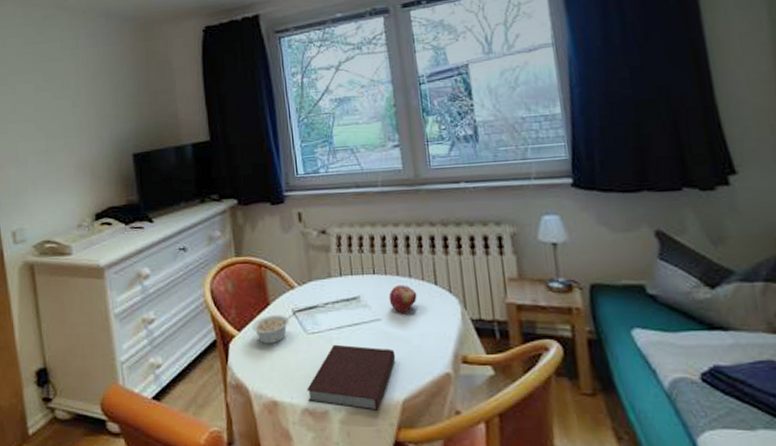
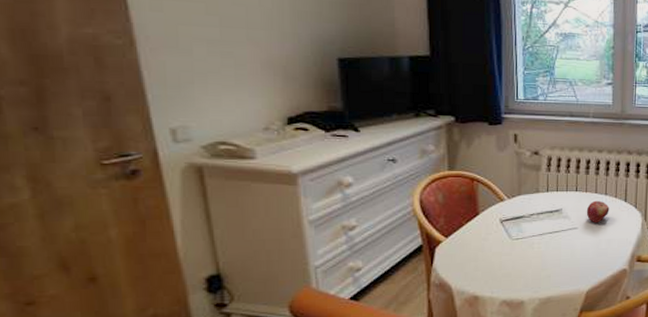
legume: present [252,313,295,344] -> none [460,222,503,248]
notebook: present [307,344,396,412] -> none [506,248,586,301]

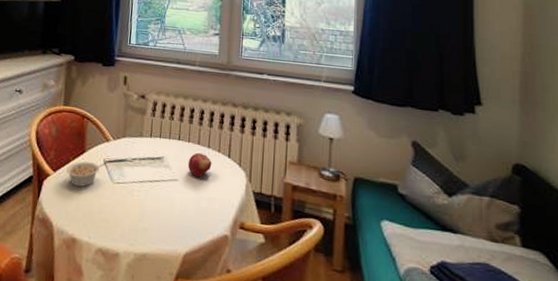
legume: none [460,222,503,248] -> present [66,161,106,187]

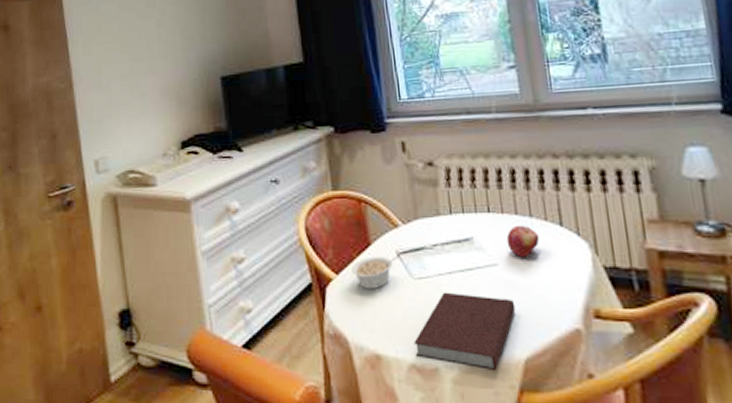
notebook: none [103,196,185,261] -> present [414,292,516,372]

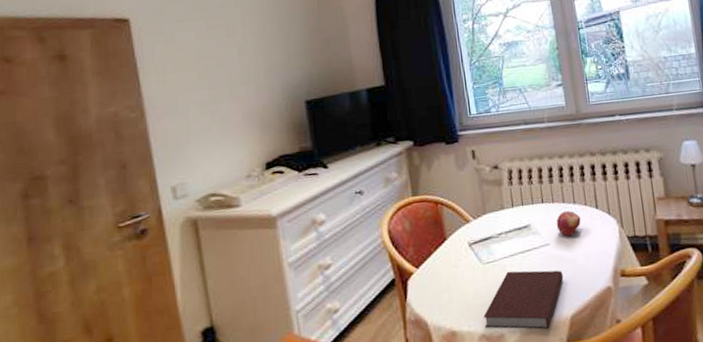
legume: present [351,255,400,289] -> none [430,245,471,278]

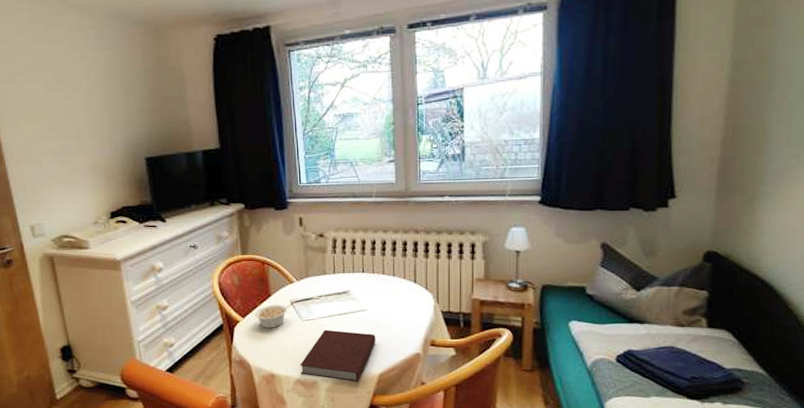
legume: none [430,245,471,278] -> present [255,303,293,328]
fruit: present [556,210,581,237] -> none [374,282,398,305]

